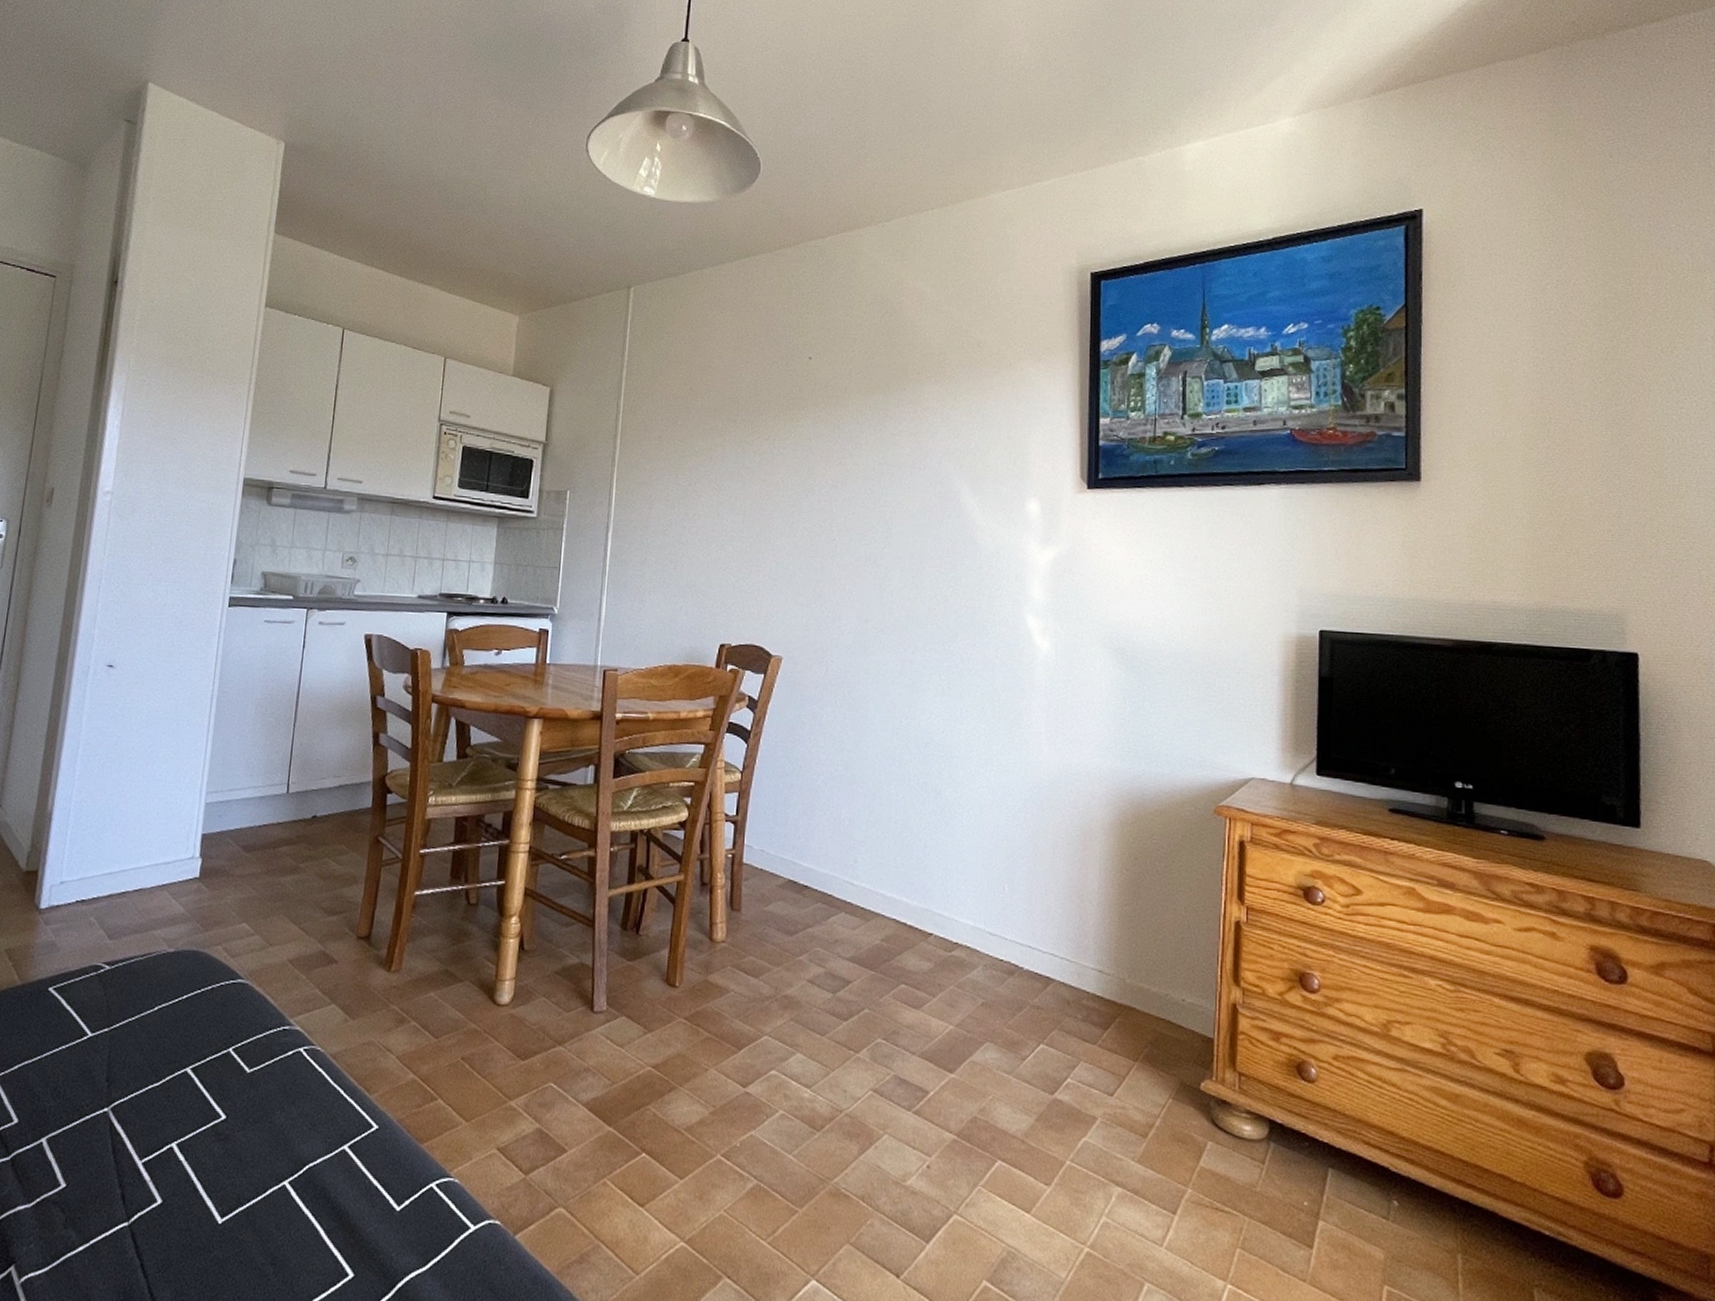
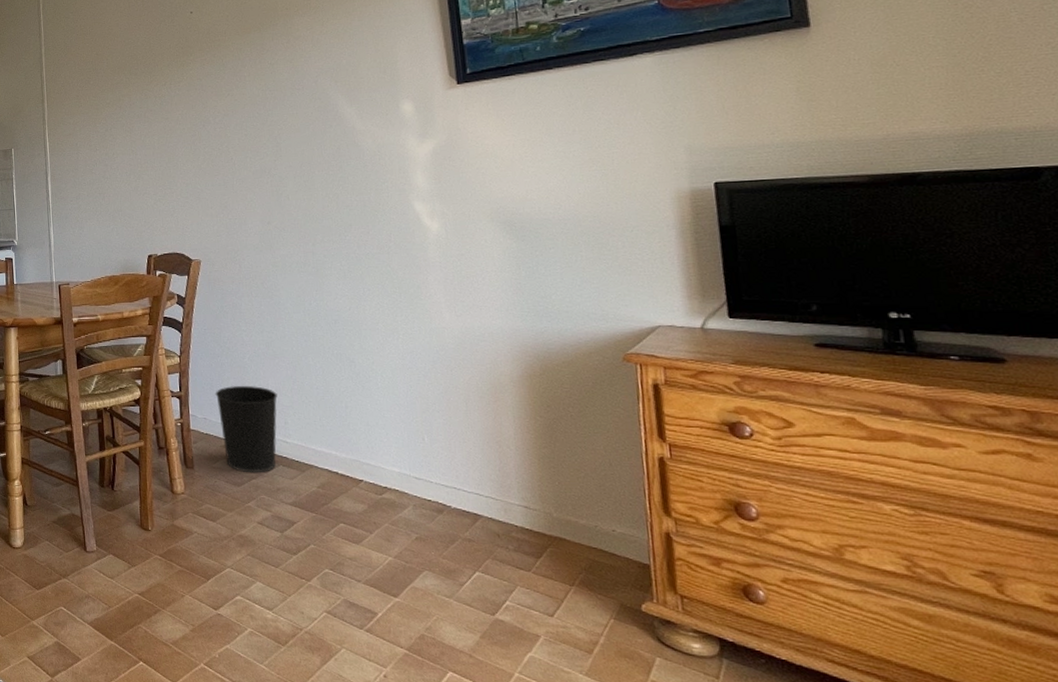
wastebasket: none [777,813,850,921] -> present [215,386,278,473]

